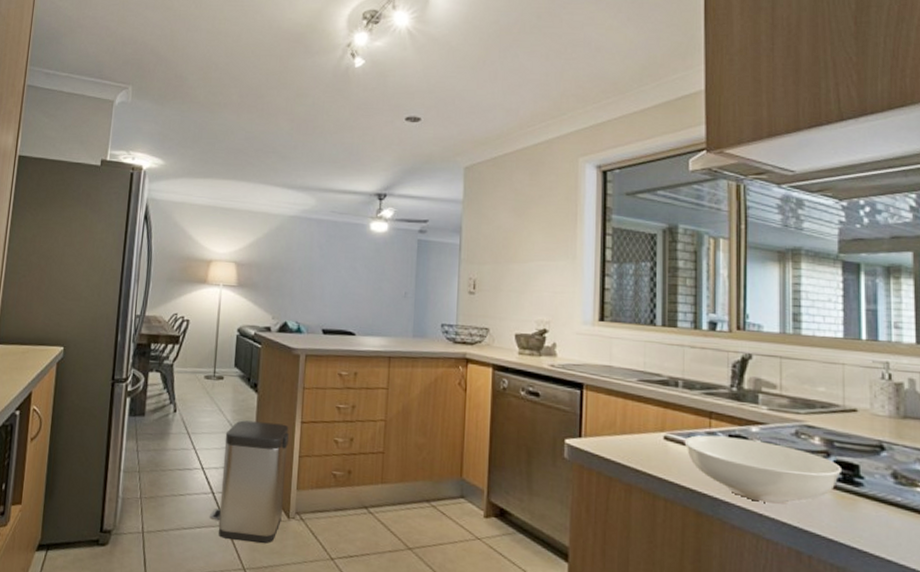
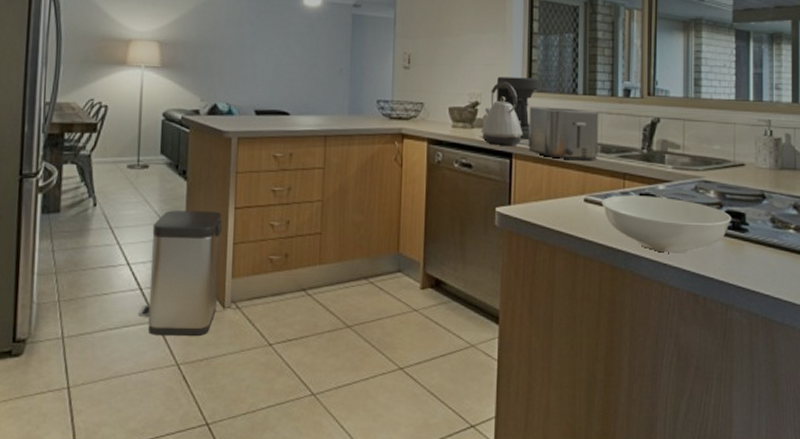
kettle: none [549,310,595,376] -> present [481,82,523,146]
coffee maker: none [566,304,613,370] -> present [497,76,540,139]
toaster: none [600,336,680,396] -> present [528,107,599,160]

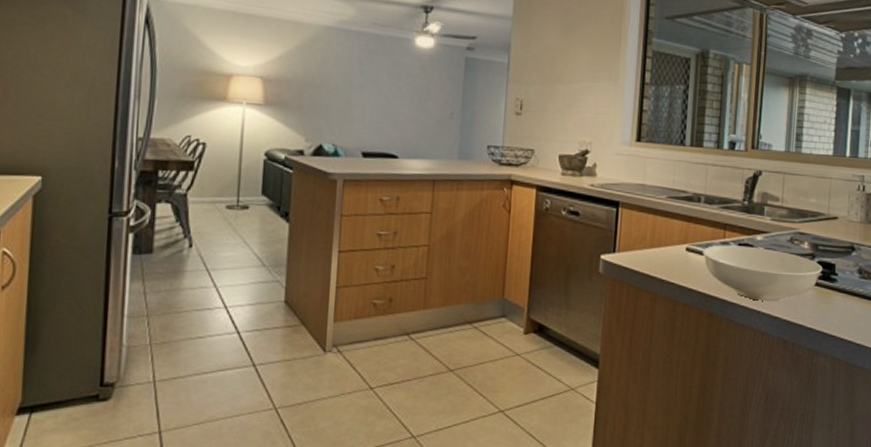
pedal bin: present [137,210,223,336] -> none [234,252,326,379]
kettle: present [481,82,523,146] -> none [589,131,631,195]
coffee maker: present [497,76,540,139] -> none [606,125,649,189]
toaster: present [528,107,599,160] -> none [635,156,705,210]

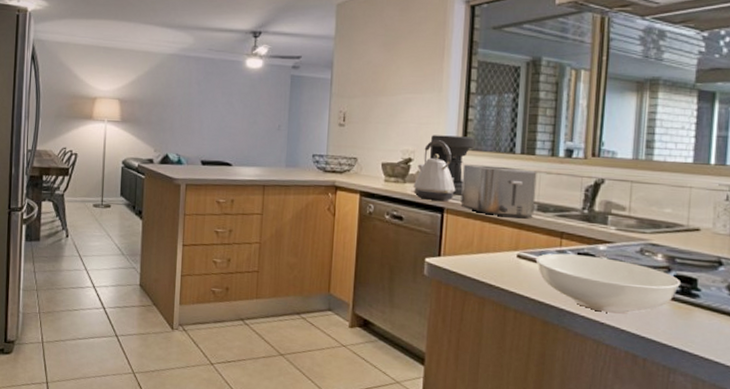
kettle: none [589,131,631,195] -> present [413,140,456,201]
coffee maker: none [606,125,649,189] -> present [430,135,475,196]
toaster: none [635,156,705,210] -> present [460,164,537,218]

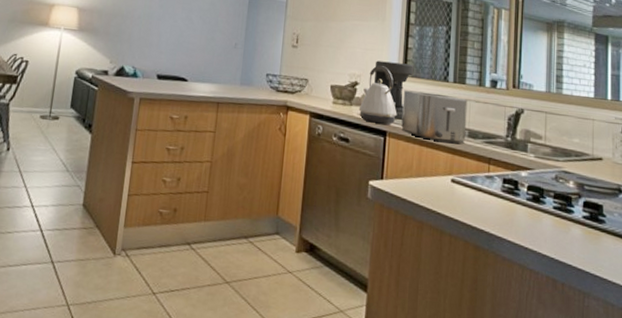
bowl: present [535,253,682,314] -> none [467,178,590,239]

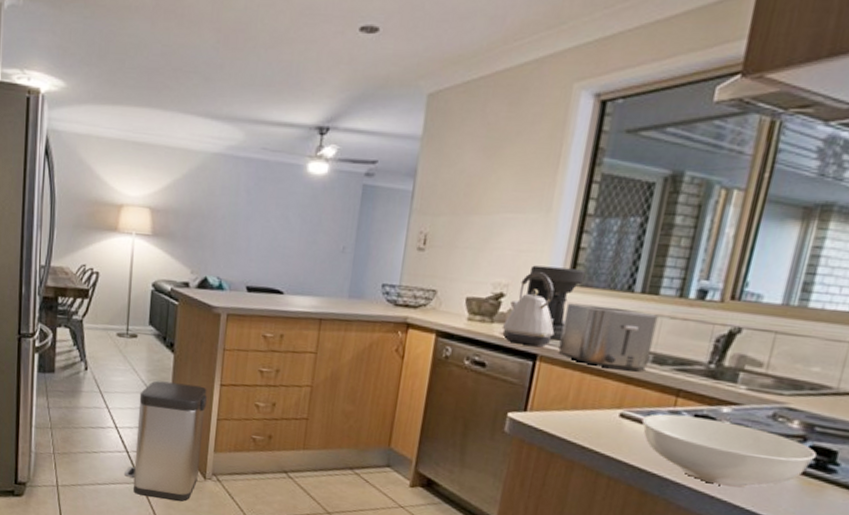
pedal bin: none [35,159,121,279] -> present [123,381,208,501]
bowl: none [467,178,590,239] -> present [641,414,818,488]

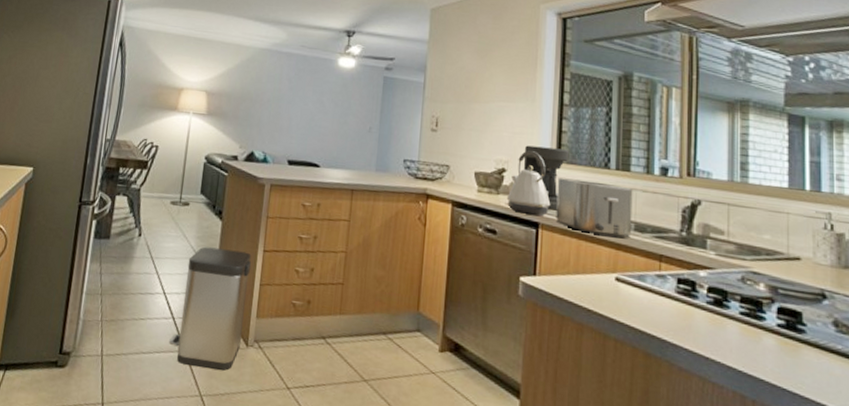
bowl: present [641,414,818,488] -> none [634,278,786,349]

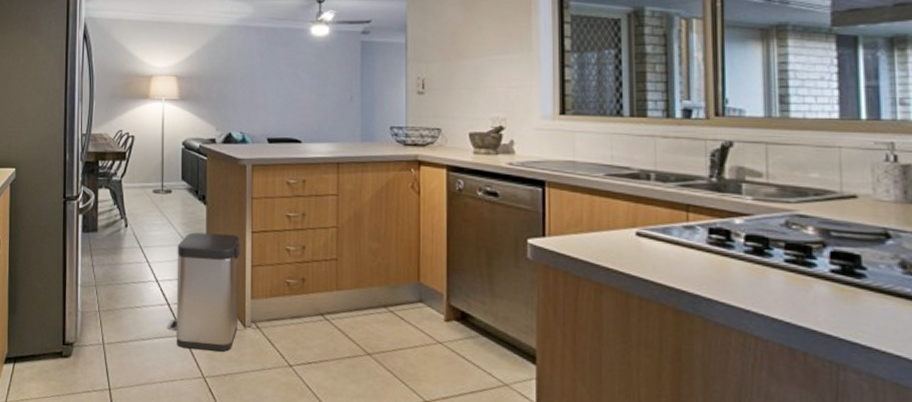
kettle: present [506,150,551,216] -> none [507,105,557,173]
coffee maker: present [524,145,570,211] -> none [524,99,575,166]
toaster: present [556,178,633,238] -> none [563,131,652,189]

